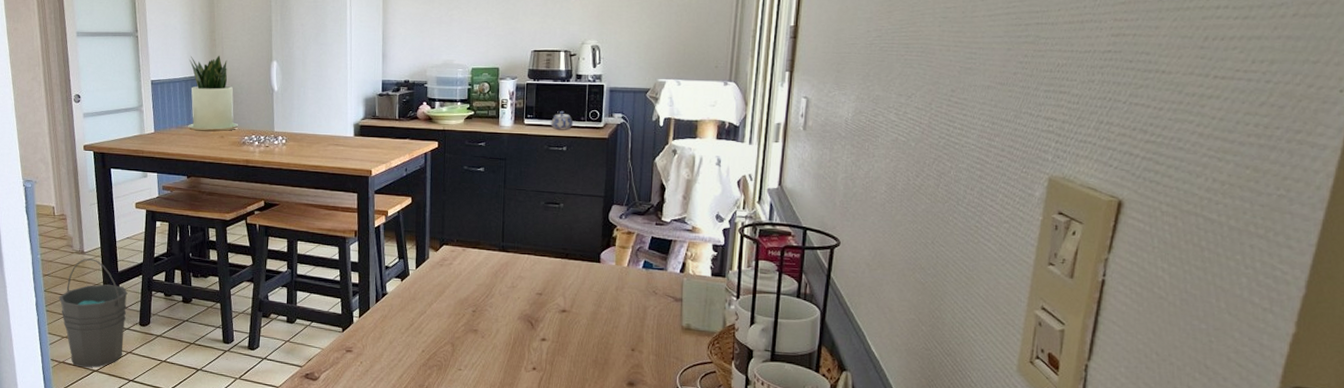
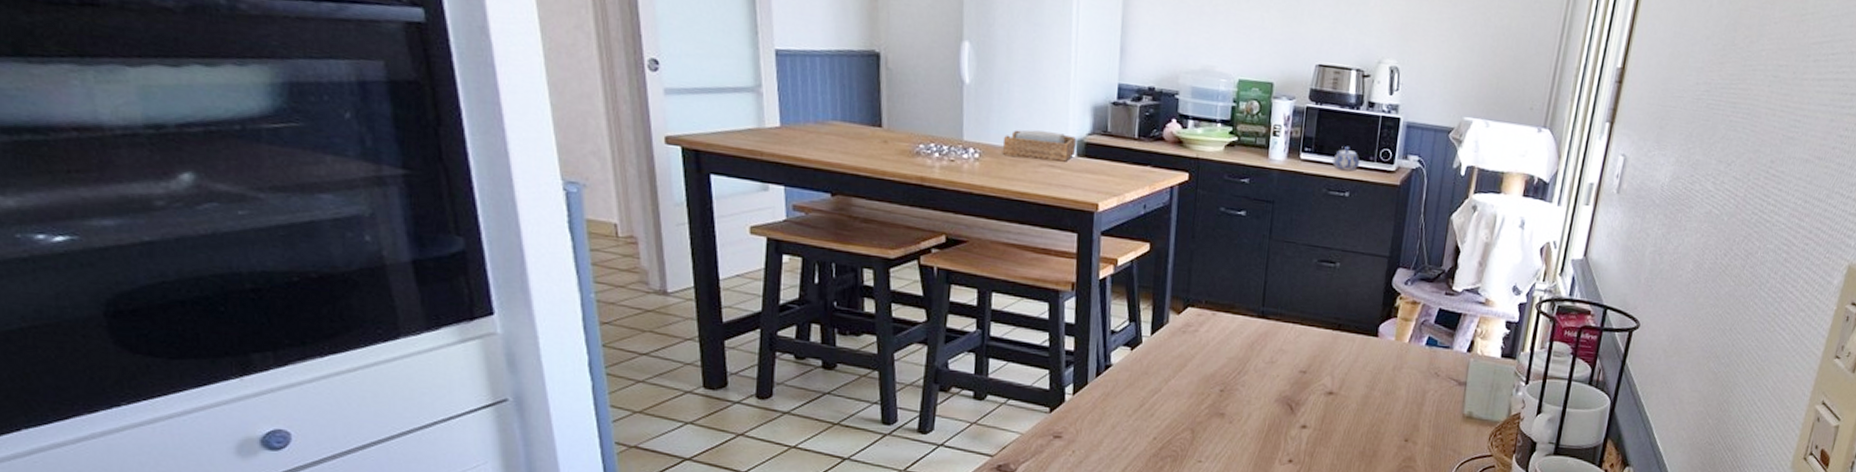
bucket: present [58,258,128,368] -> none [626,301,738,455]
planter: present [188,55,239,132] -> none [833,21,911,135]
napkin holder: none [301,120,354,142] -> present [1002,129,1077,163]

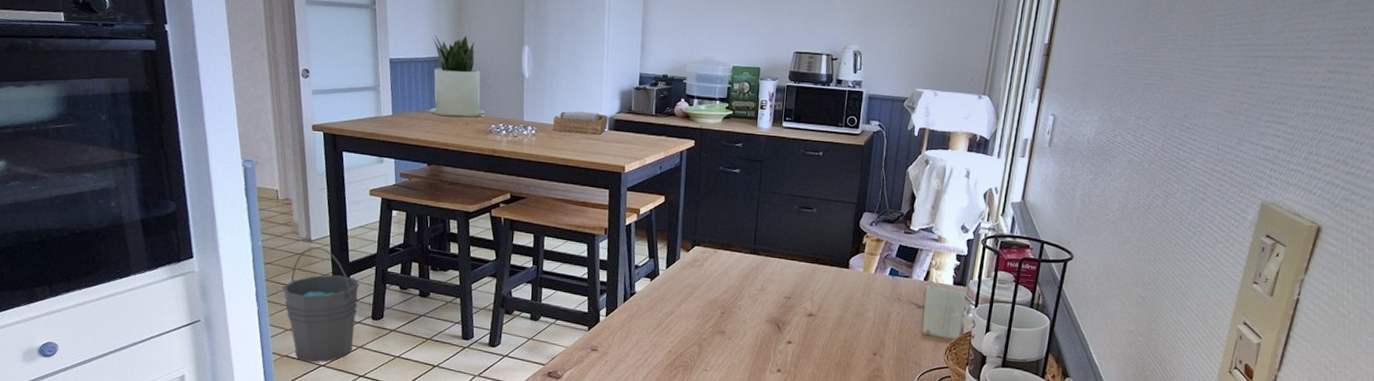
bucket: none [626,301,738,455] -> present [281,246,360,362]
planter: none [833,21,911,135] -> present [430,35,486,118]
teapot: present [1332,145,1360,172] -> none [809,115,831,135]

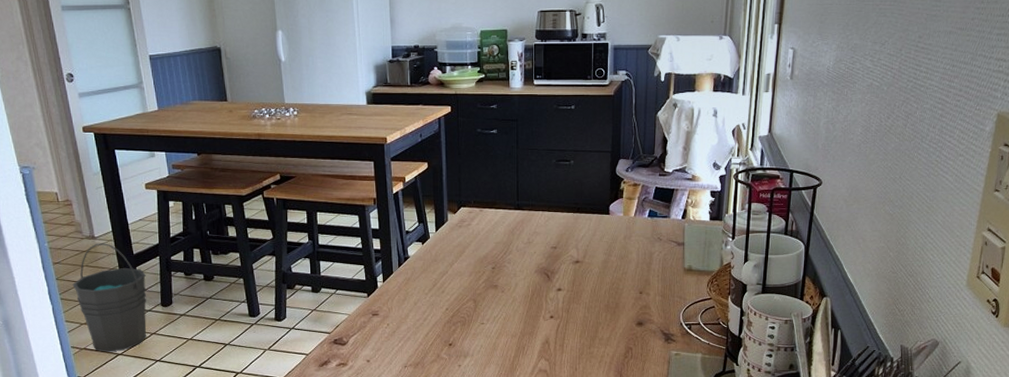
planter: present [430,35,486,118] -> none [188,26,247,106]
napkin holder: present [552,111,609,136] -> none [313,89,366,111]

